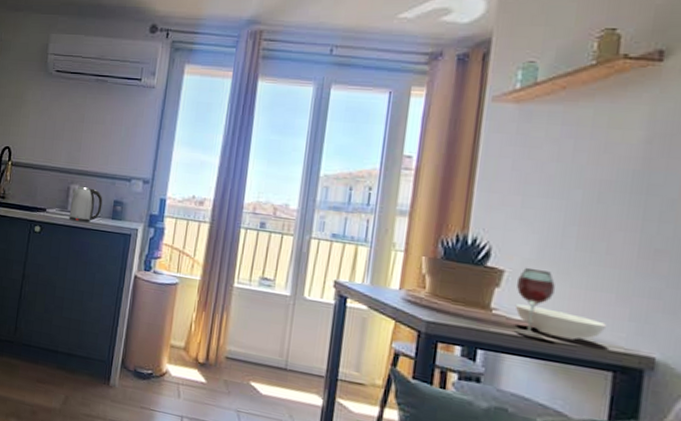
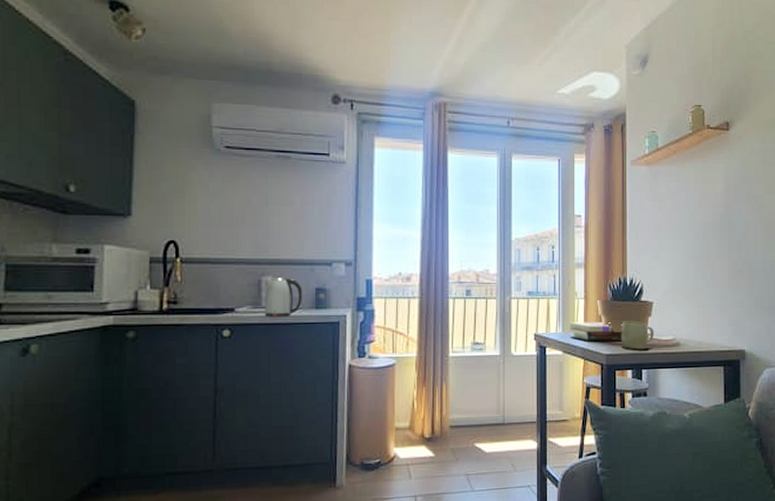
books: none [378,275,455,309] -> present [568,321,622,342]
mug: none [450,286,502,326] -> present [621,321,654,350]
wineglass: present [513,267,555,339] -> none [661,297,685,351]
bowl: present [515,304,607,340] -> none [662,327,717,348]

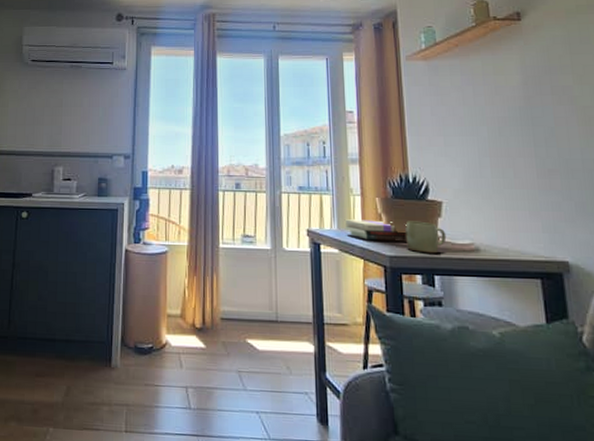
kettle: present [264,277,303,318] -> none [55,167,87,203]

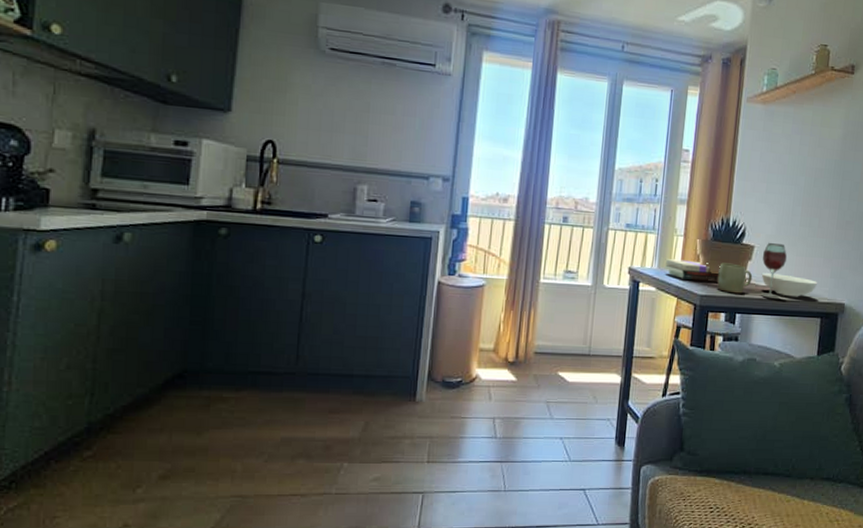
wineglass: none [453,197,484,258] -> present [760,242,787,299]
bowl: none [456,230,528,256] -> present [761,273,818,297]

